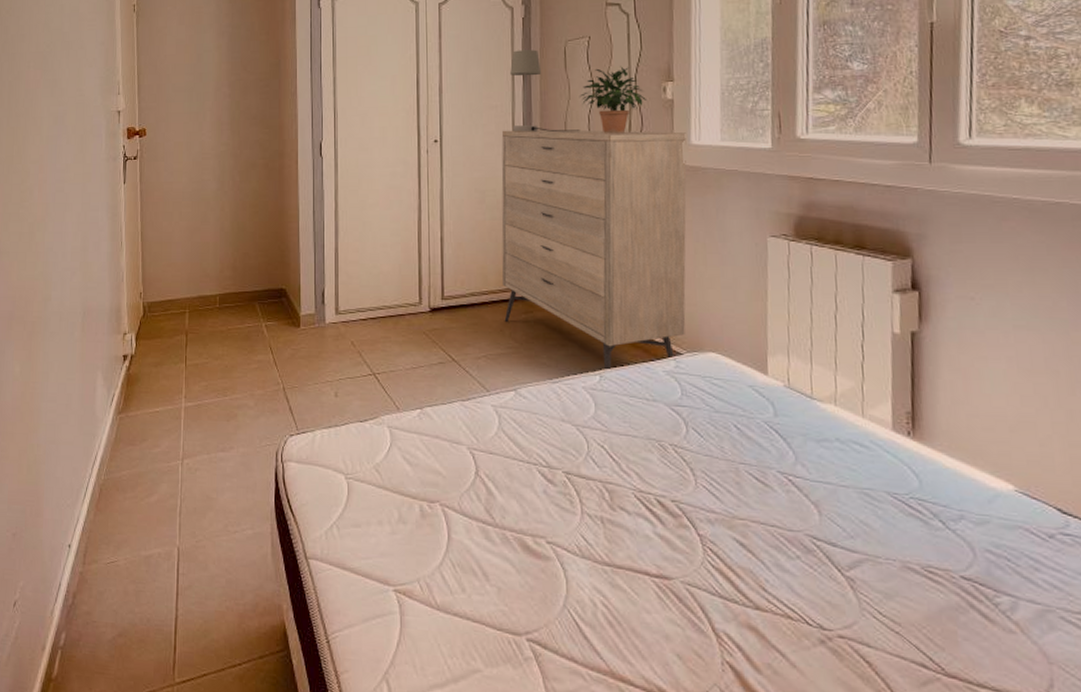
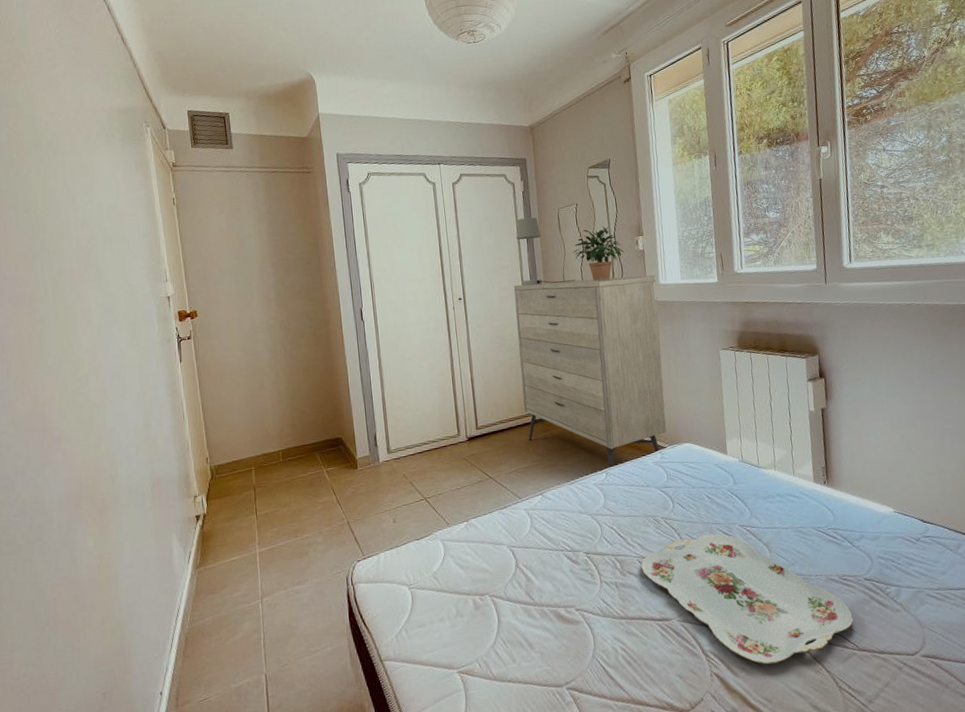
serving tray: none [637,476,940,668] -> present [641,534,854,665]

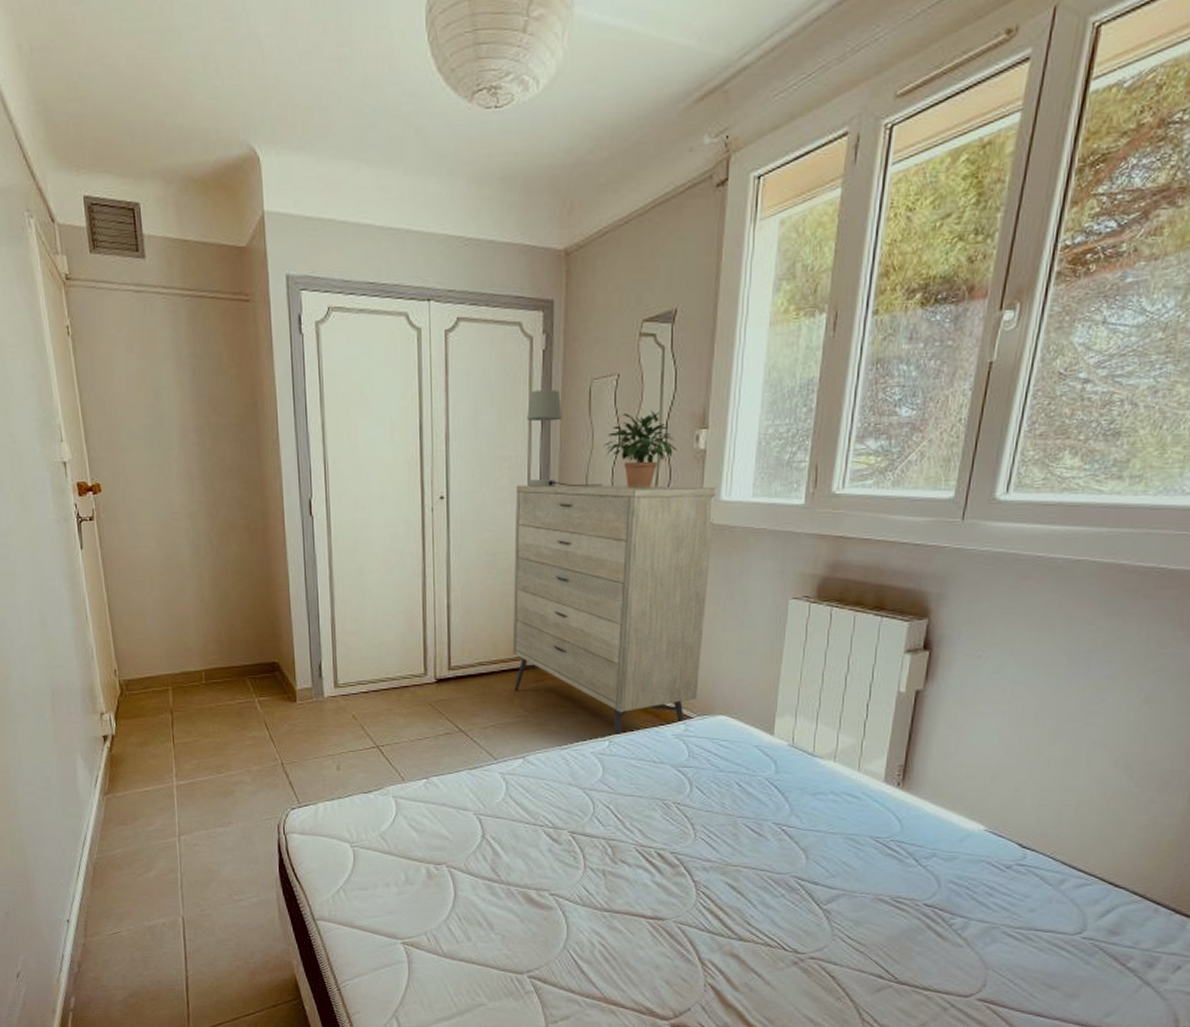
serving tray: present [641,534,854,665] -> none [638,829,899,984]

